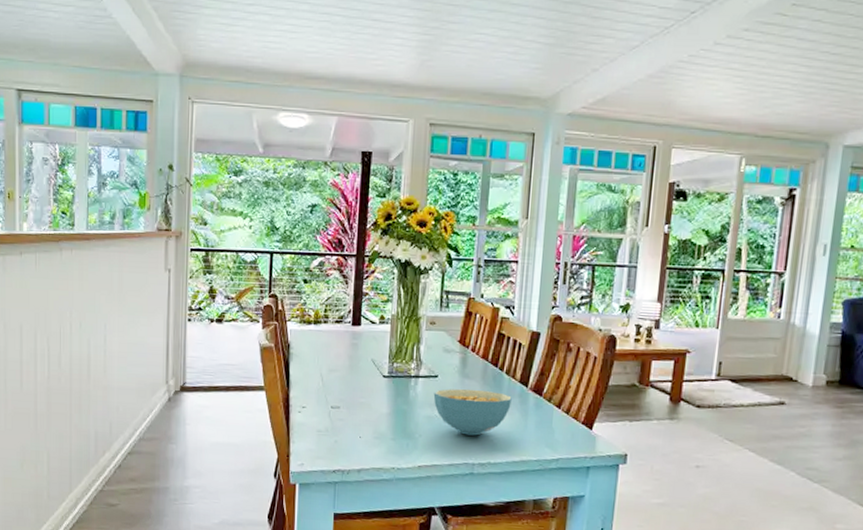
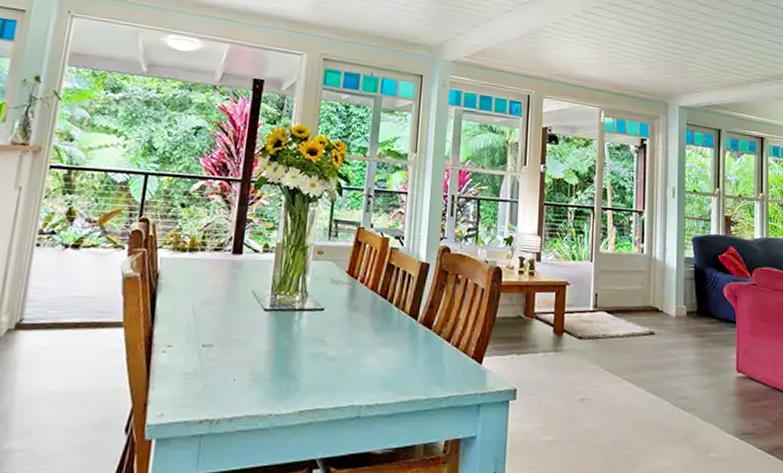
cereal bowl: present [433,388,512,436] -> none [318,322,401,374]

